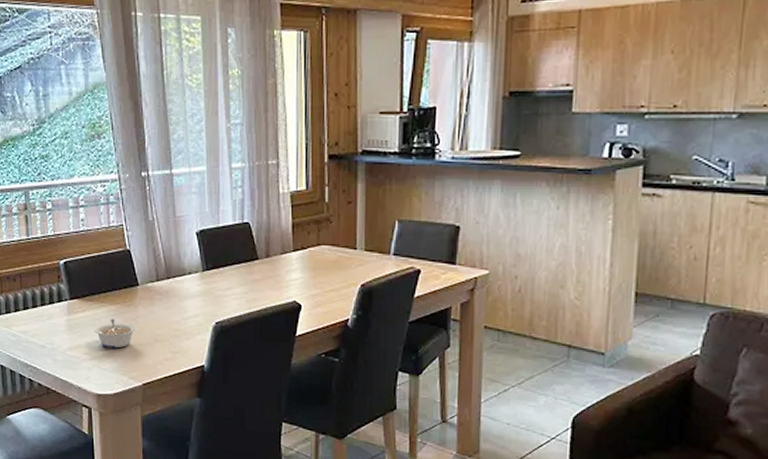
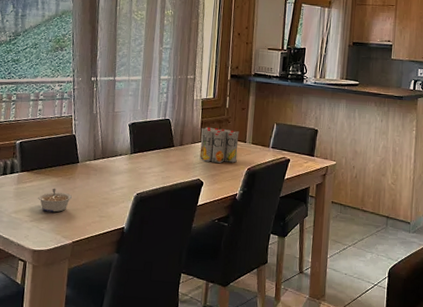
juice carton: none [292,230,346,280] -> present [199,126,240,164]

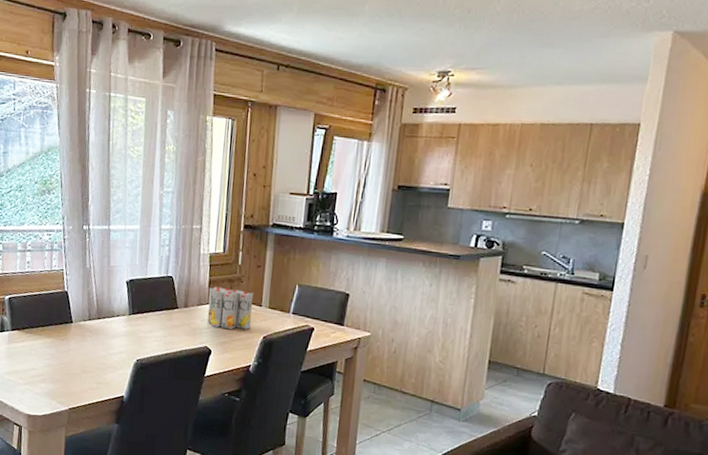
legume: present [38,188,73,213] -> none [30,349,67,376]

